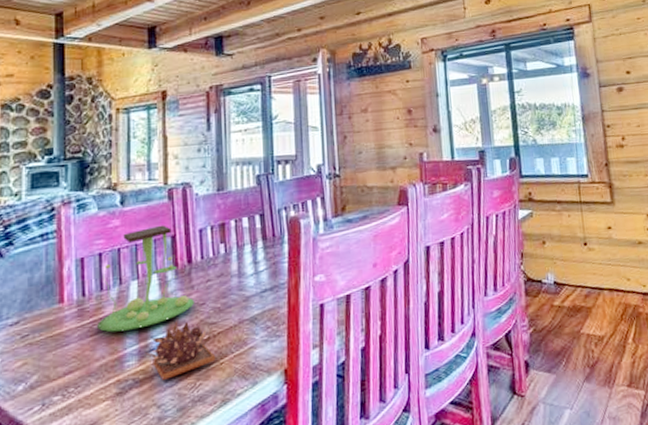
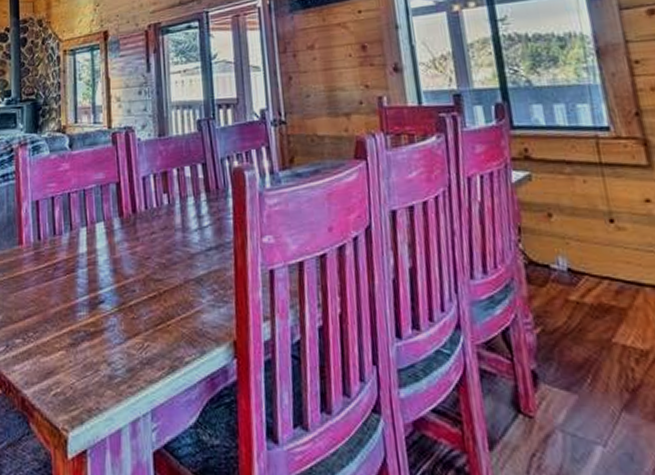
plant: present [97,225,216,380] -> none [52,170,163,336]

